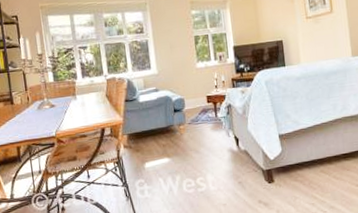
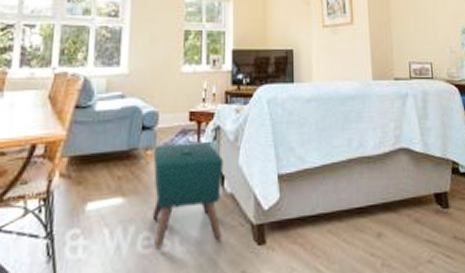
ottoman: none [185,116,242,189] -> present [152,142,223,249]

